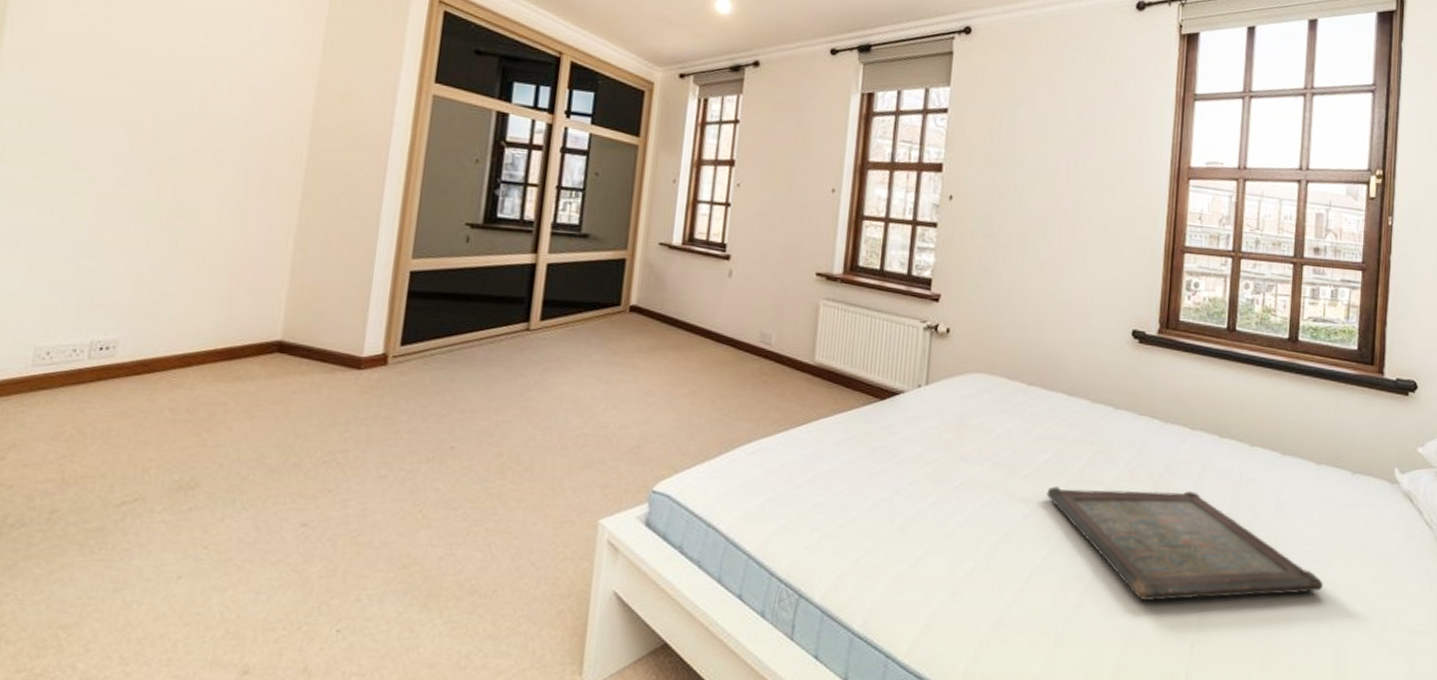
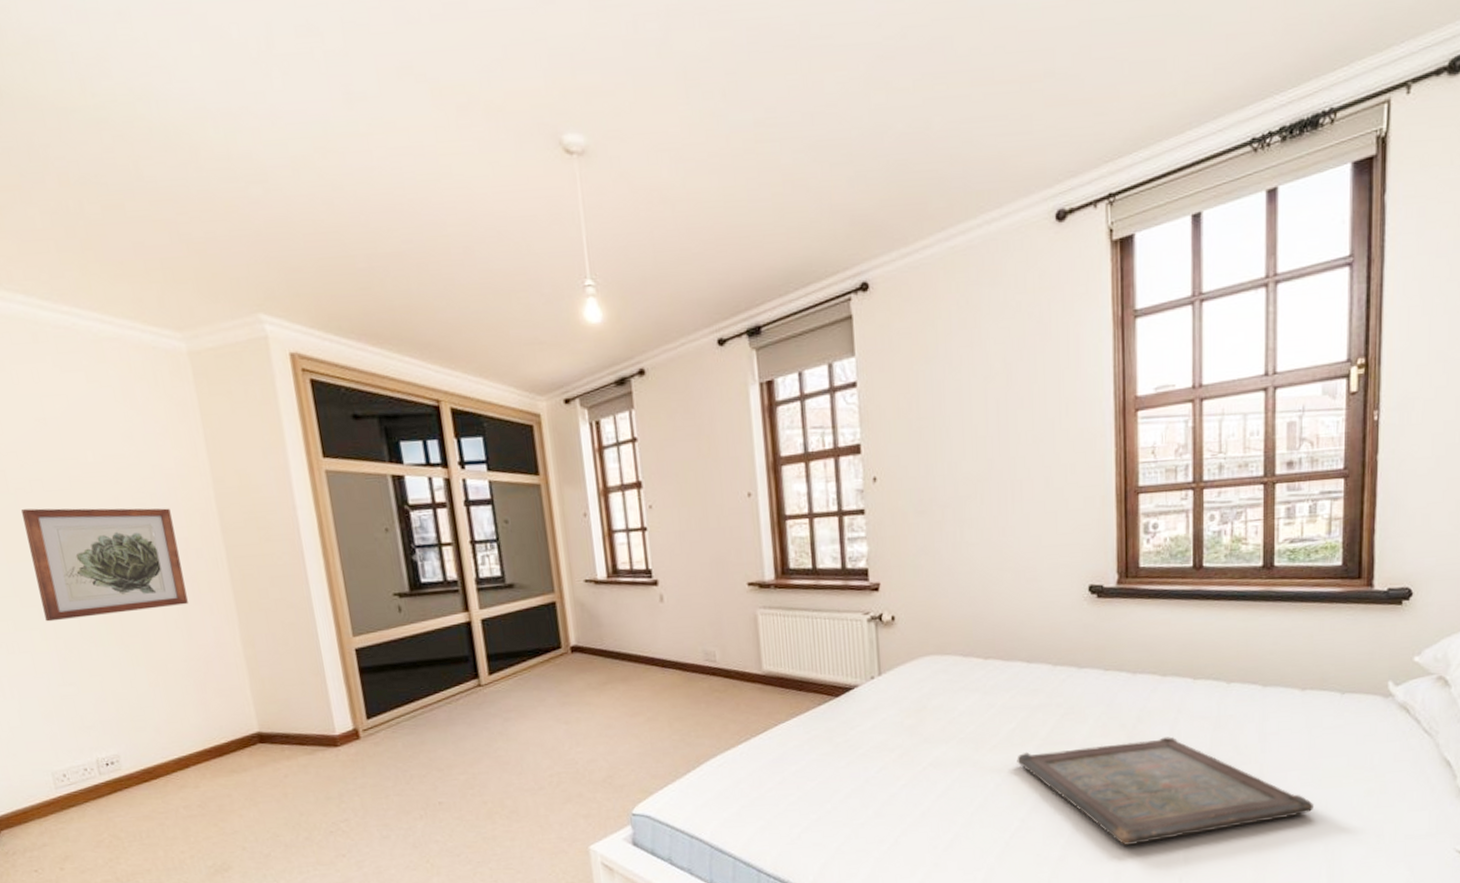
wall art: none [93,75,265,197] -> present [21,508,188,622]

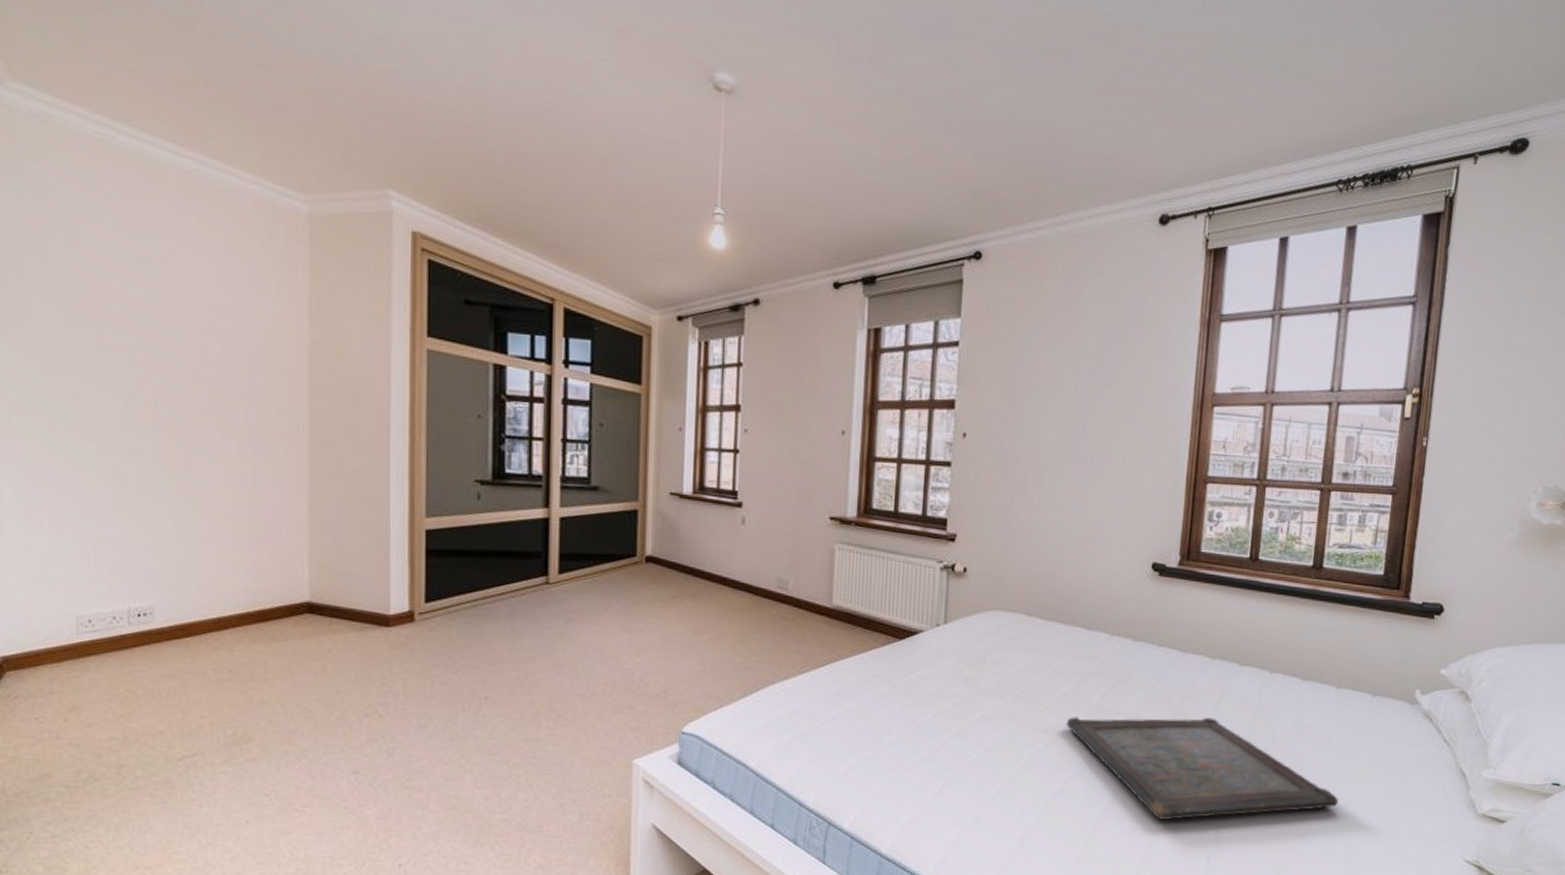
wall art: present [21,508,188,622] -> none [101,343,260,462]

